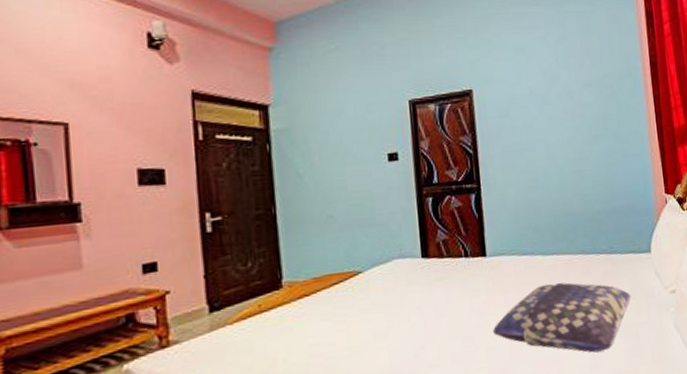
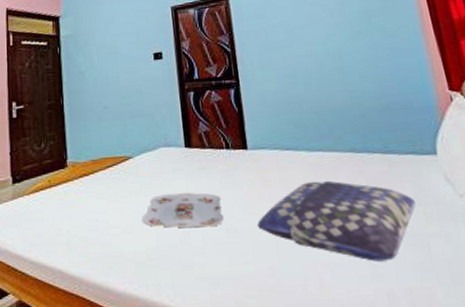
serving tray: none [374,304,461,345] -> present [143,192,224,227]

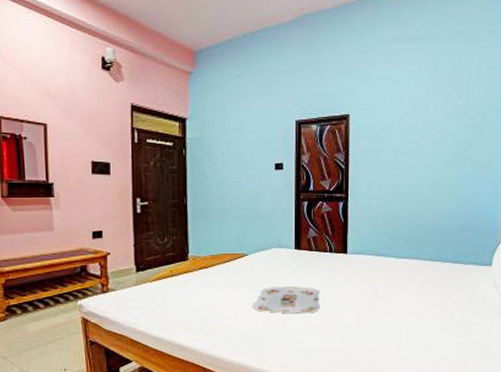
cushion: present [258,180,416,262] -> none [347,281,469,342]

